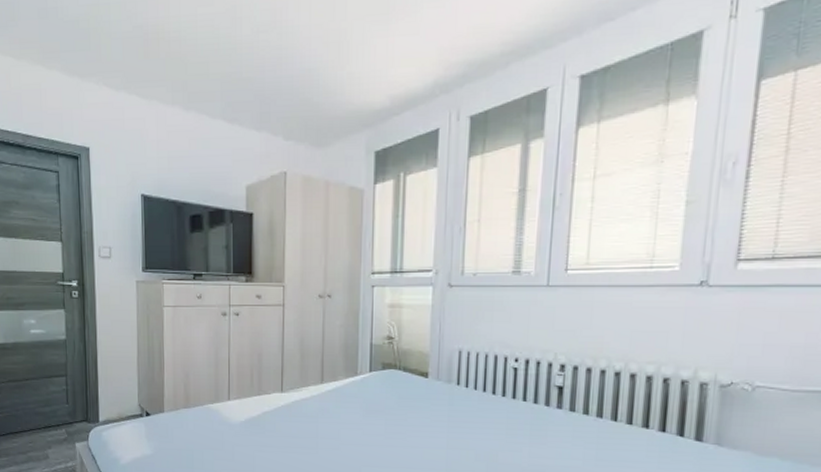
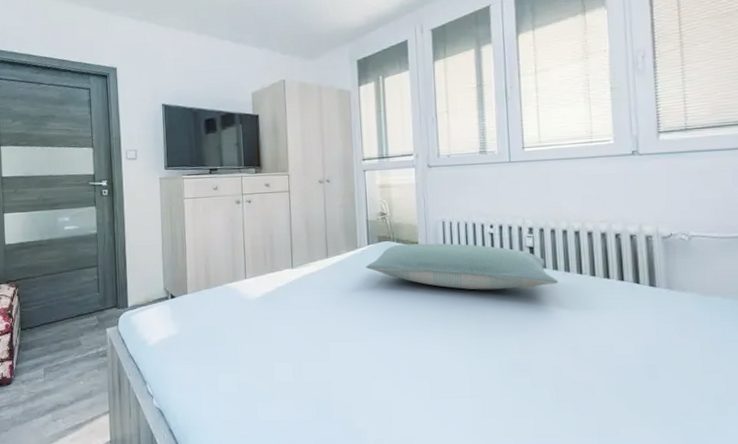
pillow: none [364,374,588,433] -> present [365,243,559,290]

